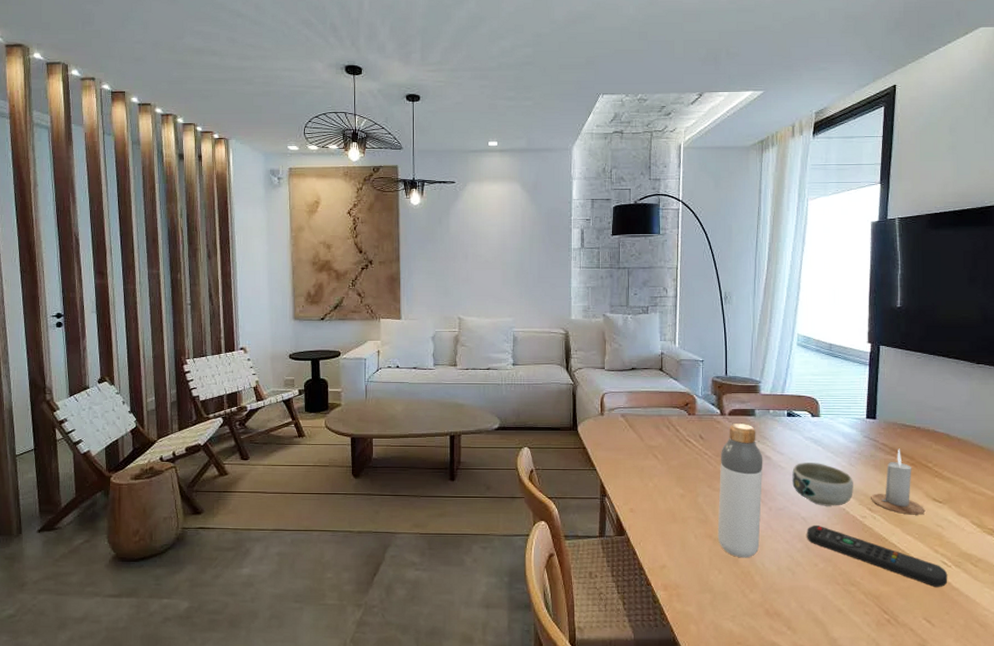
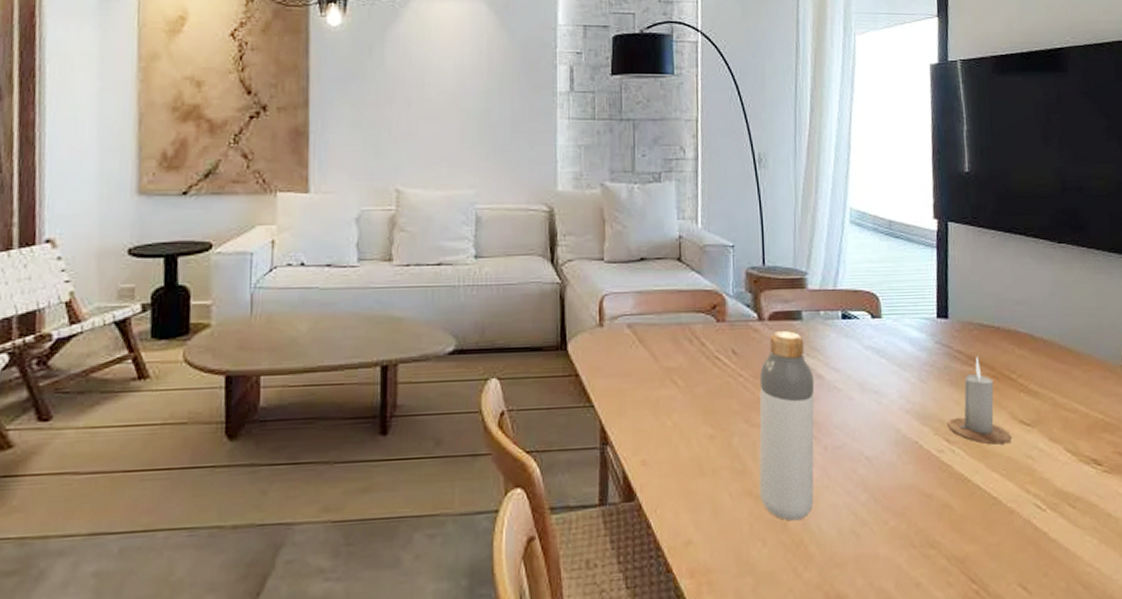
bowl: present [792,463,853,506] -> none [851,380,927,440]
remote control: present [807,526,948,587] -> none [872,467,1044,540]

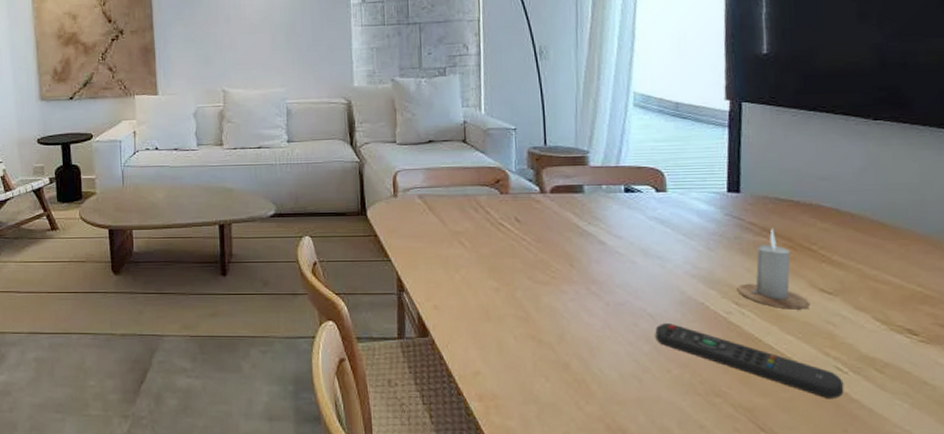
bottle: present [759,331,815,521] -> none [541,202,597,363]
remote control: none [872,467,1044,540] -> present [655,324,844,398]

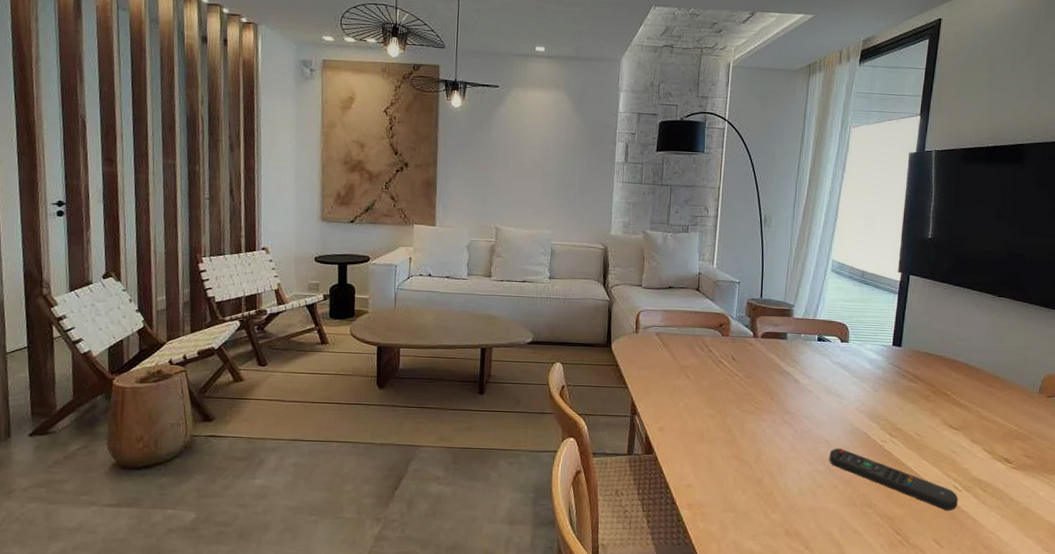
candle: present [737,228,811,310] -> none [892,376,942,441]

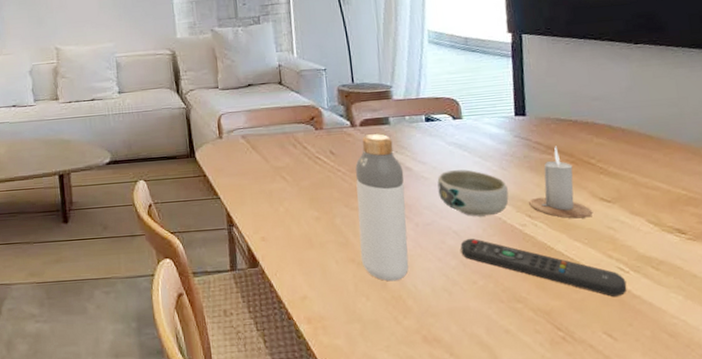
bottle: none [743,346,792,479] -> present [355,134,409,282]
bowl: none [818,387,876,430] -> present [437,169,509,217]
candle: none [892,376,942,441] -> present [529,146,593,219]

